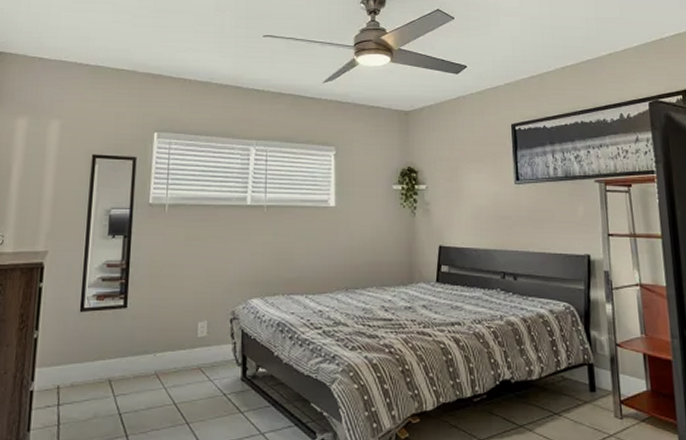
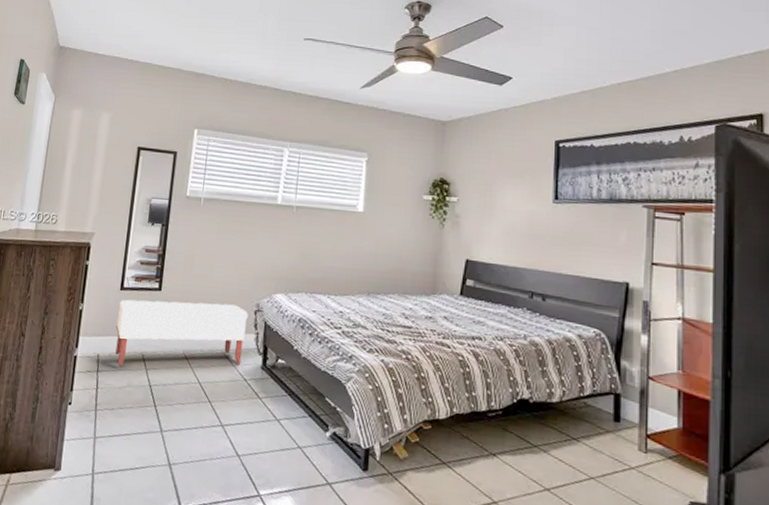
bench: none [77,315,224,397] -> present [115,299,248,367]

